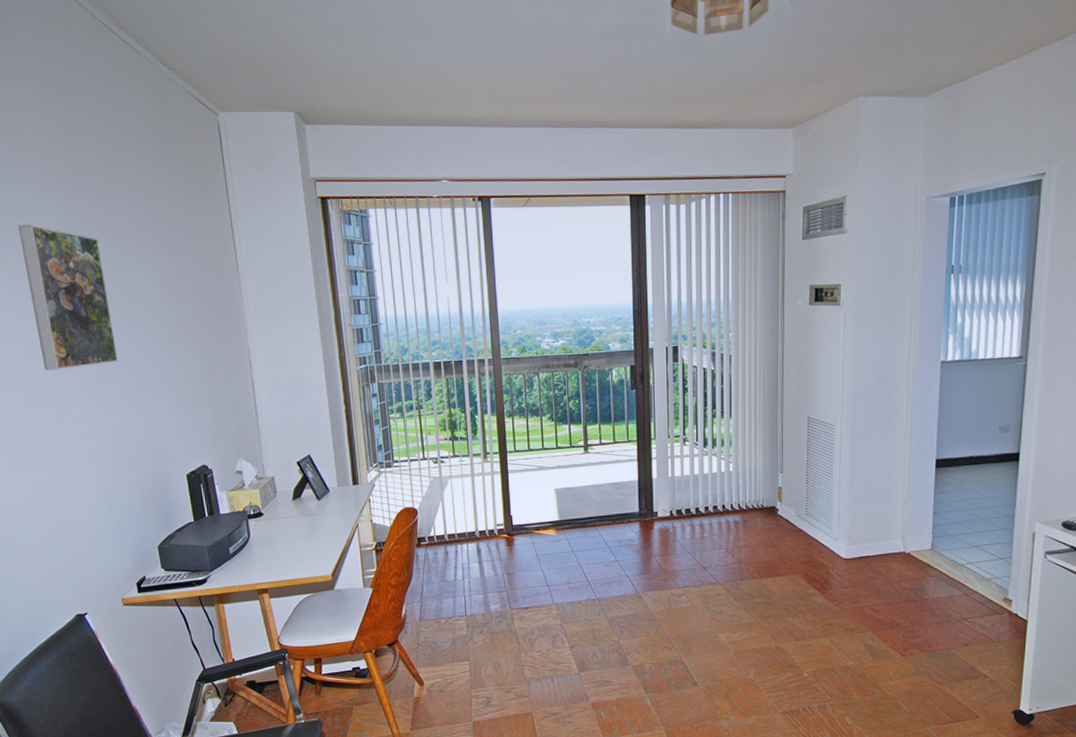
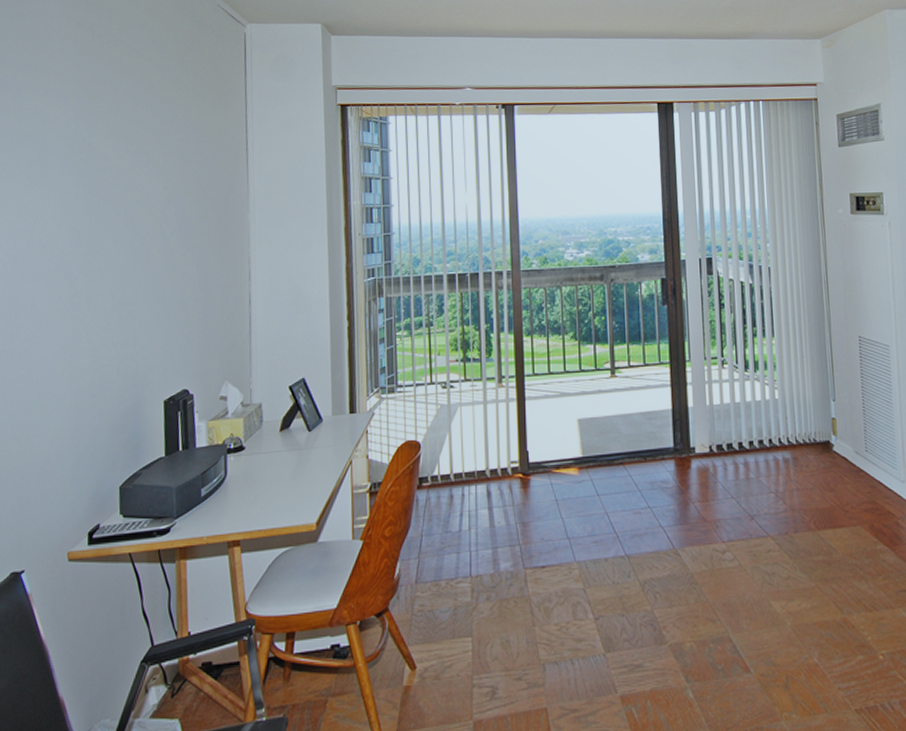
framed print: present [18,224,119,371] -> none [26,130,109,283]

